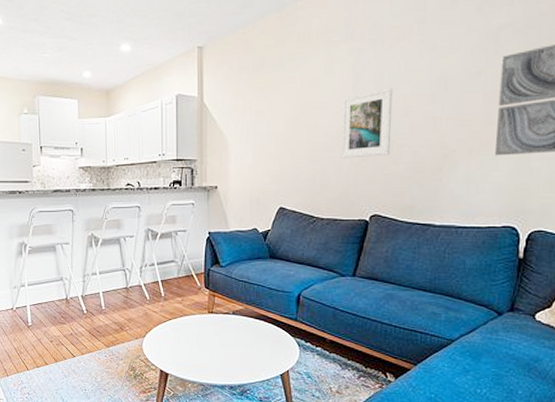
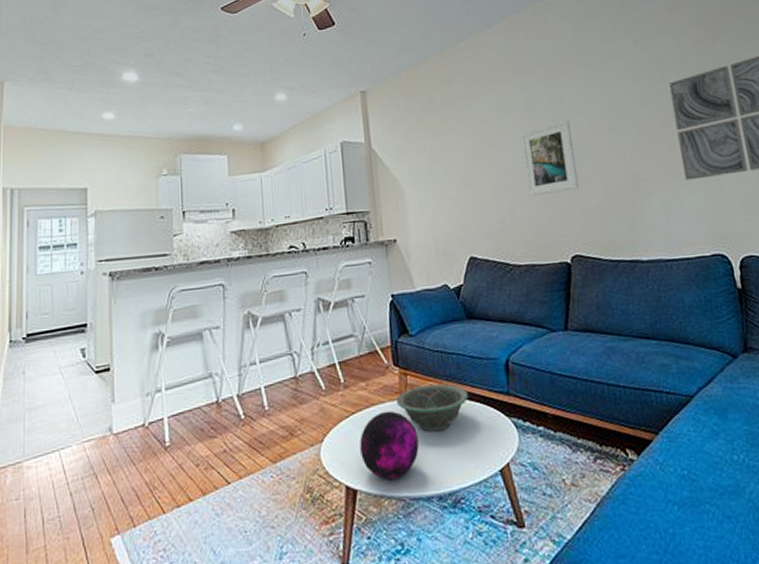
decorative orb: none [173,321,219,370] -> present [359,410,419,480]
decorative bowl: none [204,305,263,341] -> present [395,383,469,432]

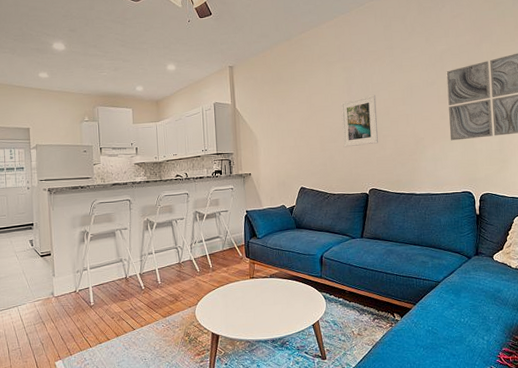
decorative orb: present [359,410,419,480] -> none [222,286,261,329]
decorative bowl: present [395,383,469,432] -> none [246,270,295,300]

